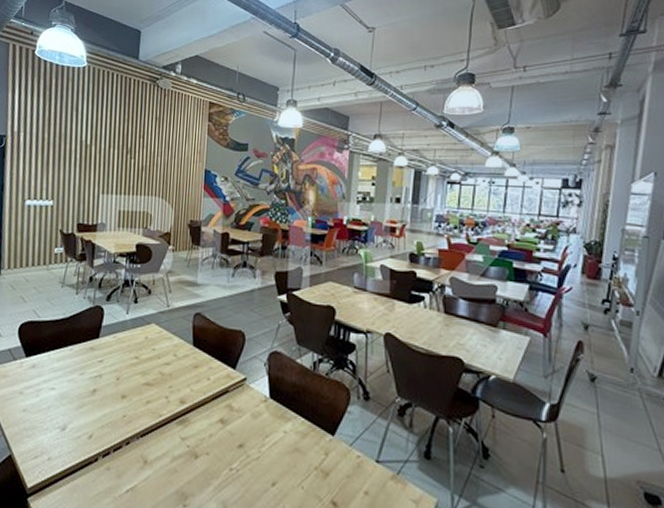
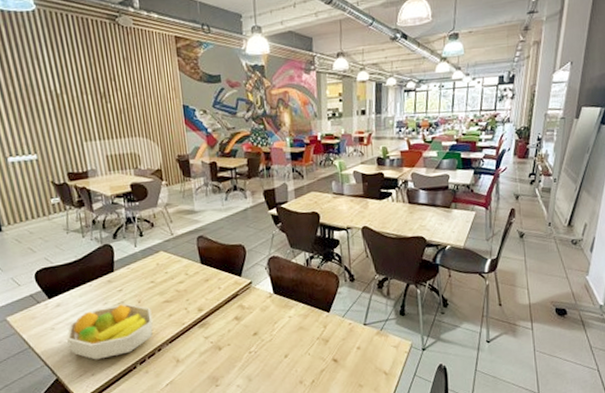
fruit bowl: none [31,377,129,441] -> present [66,304,153,360]

